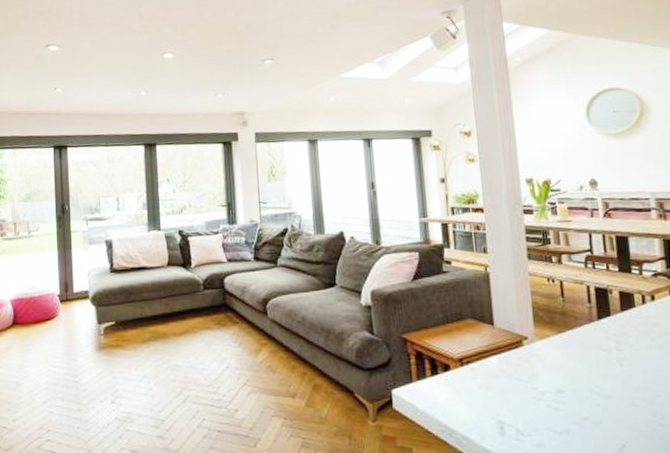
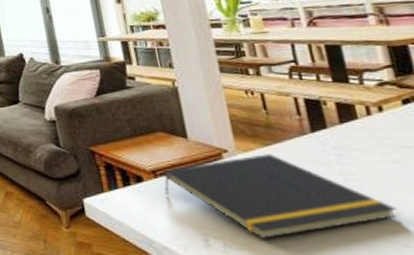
notepad: none [468,341,657,425] -> present [163,154,397,240]

